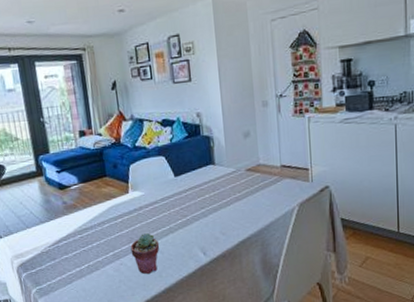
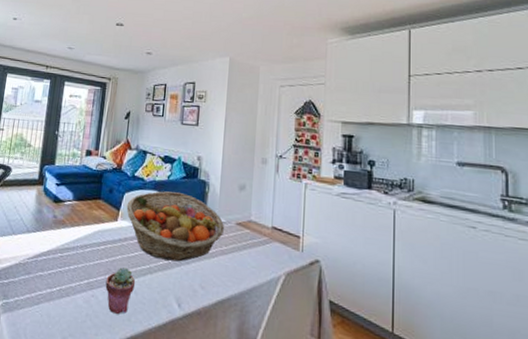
fruit basket: none [134,153,235,219] -> present [126,191,224,262]

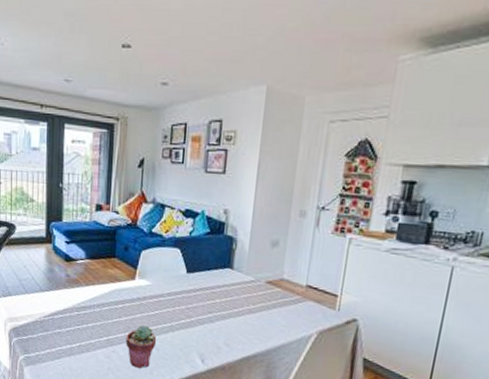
fruit basket: present [126,191,224,262] -> none [144,248,253,320]

